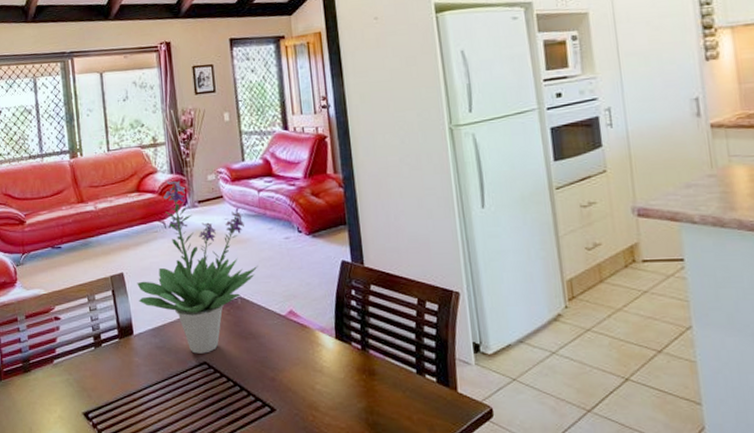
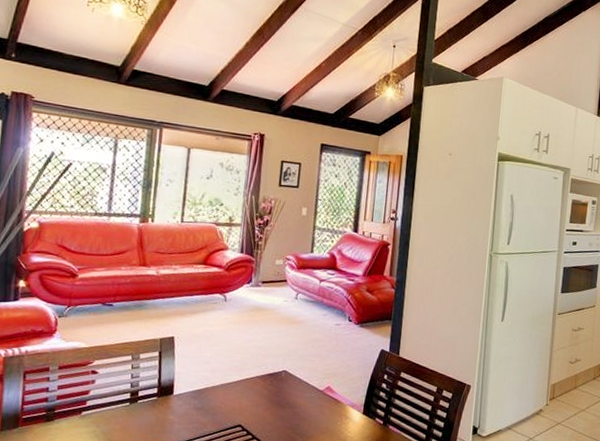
potted plant: present [137,180,258,354] -> none [184,259,307,417]

